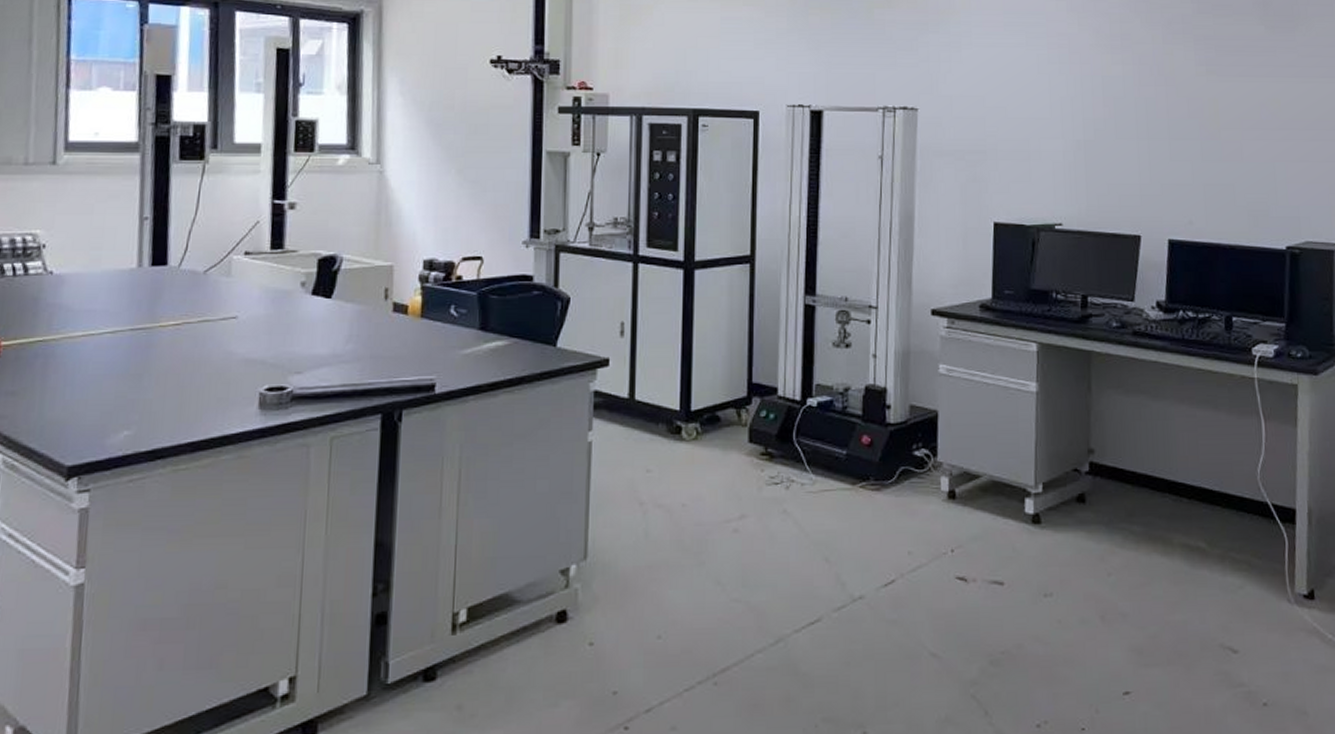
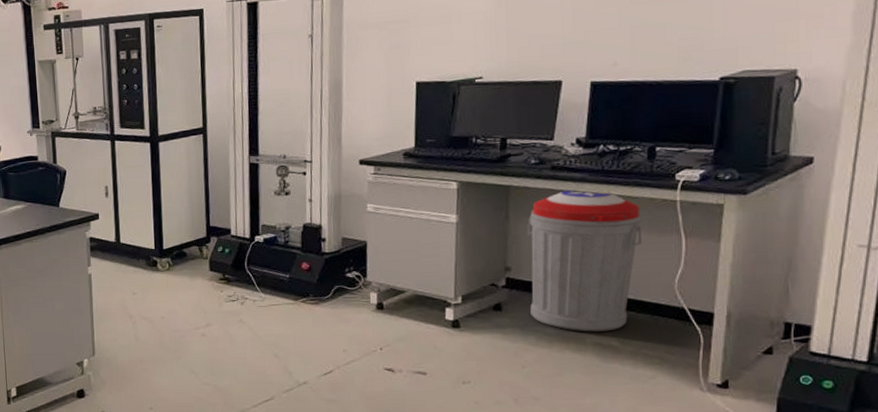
trash can: none [1109,358,1225,531] -> present [526,189,643,332]

